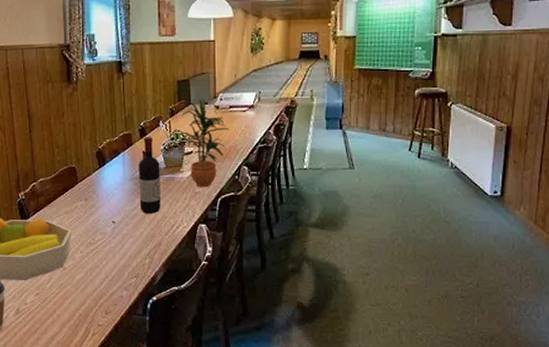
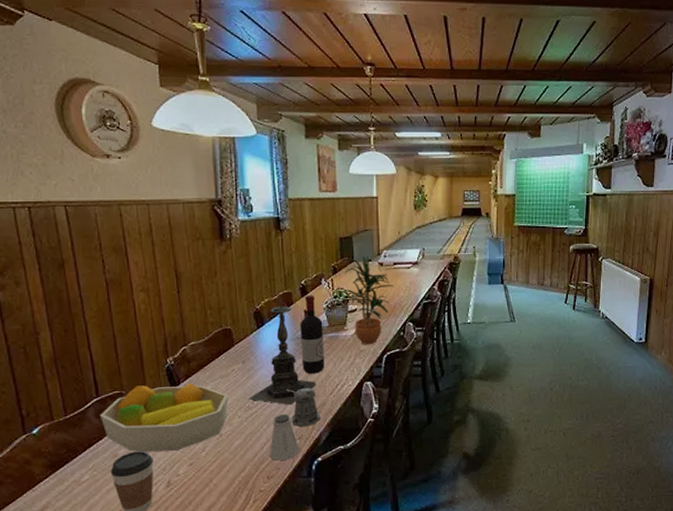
candle holder: none [89,136,154,243] -> present [248,295,318,405]
saltshaker: none [107,251,135,297] -> present [269,414,299,461]
pepper shaker: none [123,227,156,266] -> present [285,387,320,427]

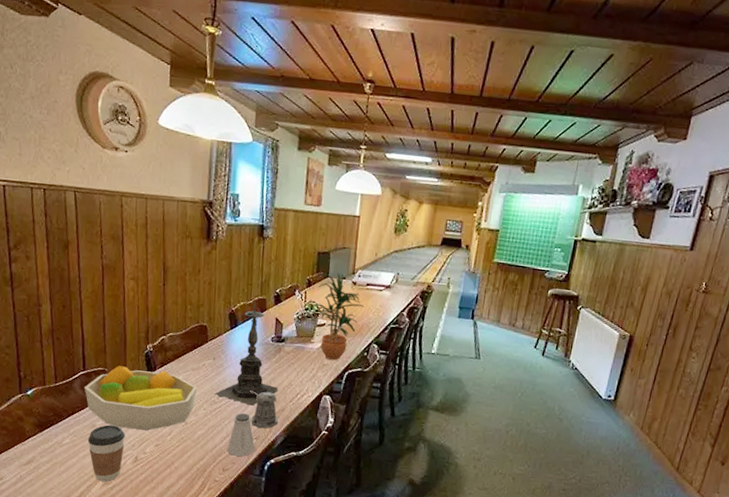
wine bottle: present [300,295,325,374] -> none [267,304,292,380]

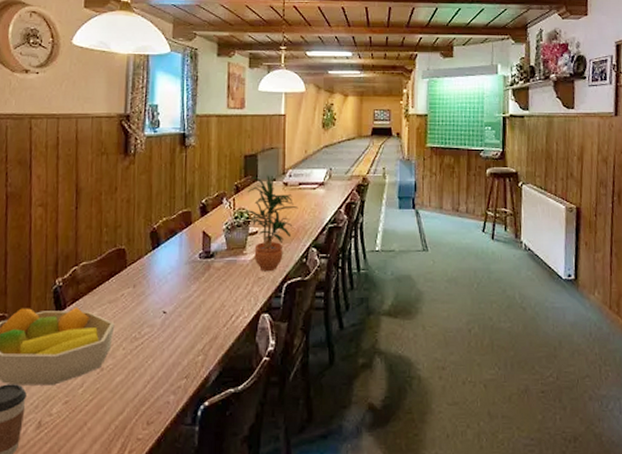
candle holder: present [214,300,279,406] -> none [135,214,211,337]
saltshaker: present [227,413,255,457] -> none [151,347,185,403]
pepper shaker: present [249,389,278,429] -> none [175,317,211,364]

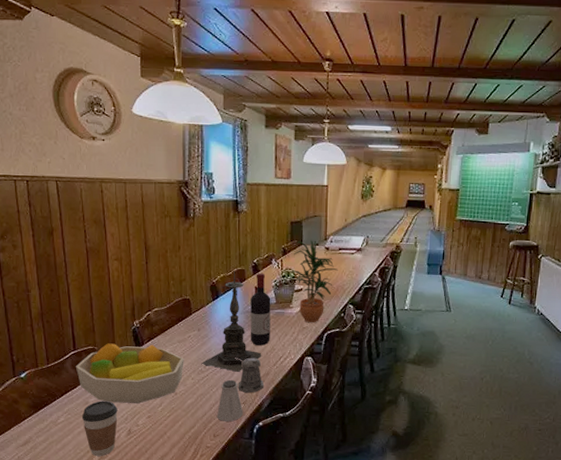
candle holder: none [135,214,211,337] -> present [201,271,263,372]
saltshaker: none [151,347,185,403] -> present [216,379,243,422]
pepper shaker: none [175,317,211,364] -> present [234,356,264,393]
wine bottle: none [195,215,221,302] -> present [250,273,271,346]

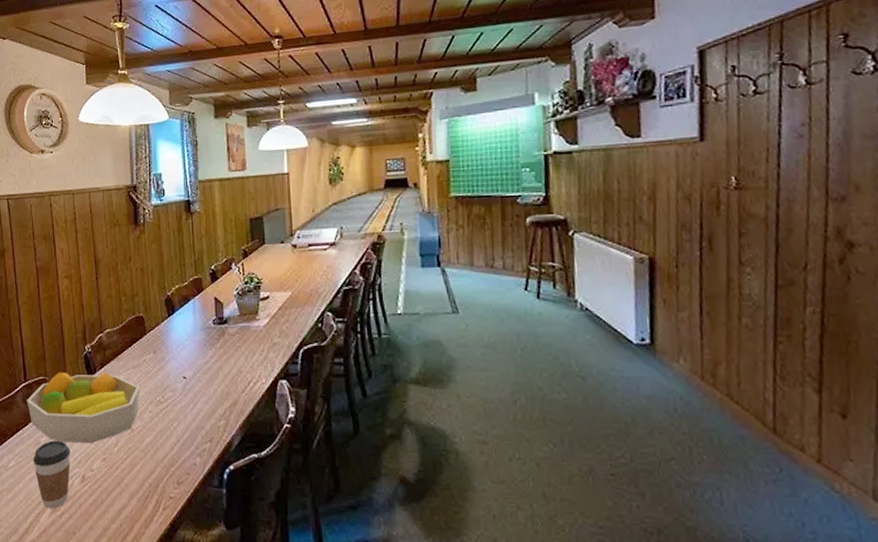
candle holder: present [201,271,263,372] -> none [159,281,229,402]
saltshaker: present [216,379,243,422] -> none [179,411,210,465]
pepper shaker: present [234,356,264,393] -> none [195,383,232,428]
wine bottle: present [250,273,271,346] -> none [210,281,236,368]
potted plant: present [291,240,338,323] -> none [254,237,310,337]

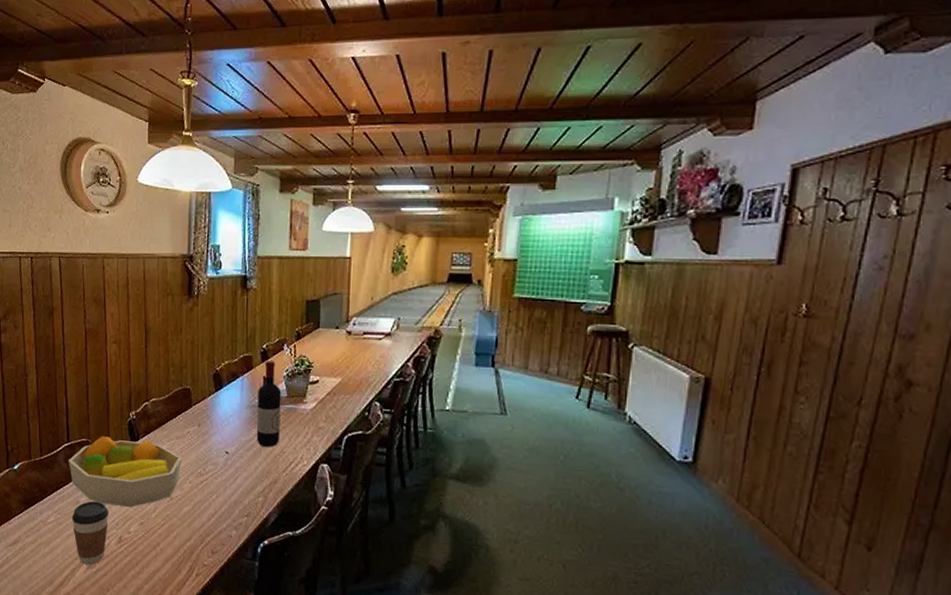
wine bottle: none [210,281,236,368] -> present [256,361,282,447]

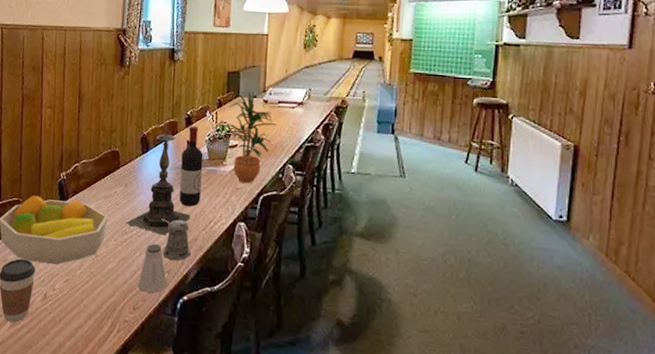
candle holder: none [200,358,271,478] -> present [126,123,192,236]
saltshaker: none [215,485,246,537] -> present [137,243,167,293]
pepper shaker: none [237,459,271,504] -> present [160,217,191,261]
potted plant: none [306,322,362,423] -> present [226,91,277,184]

